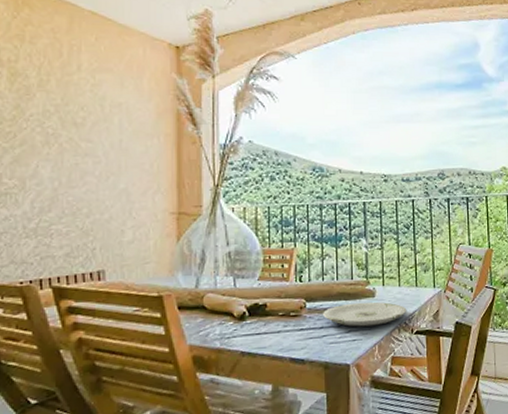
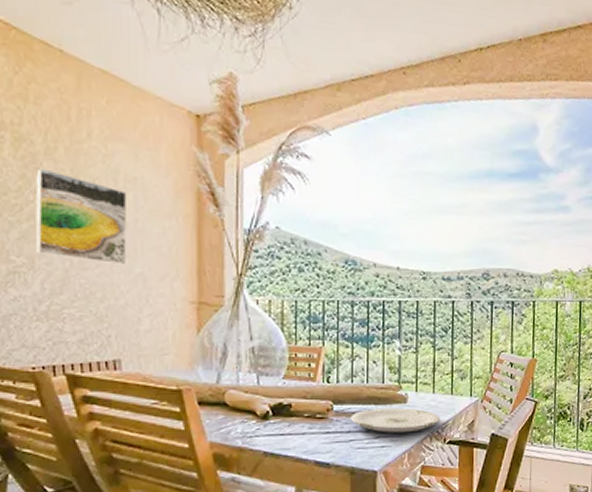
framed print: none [27,99,113,182] -> present [35,168,127,265]

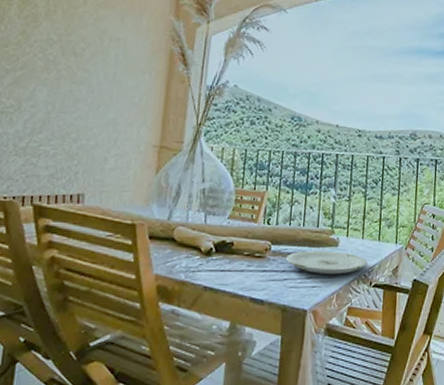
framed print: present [35,168,127,265] -> none [24,26,110,111]

